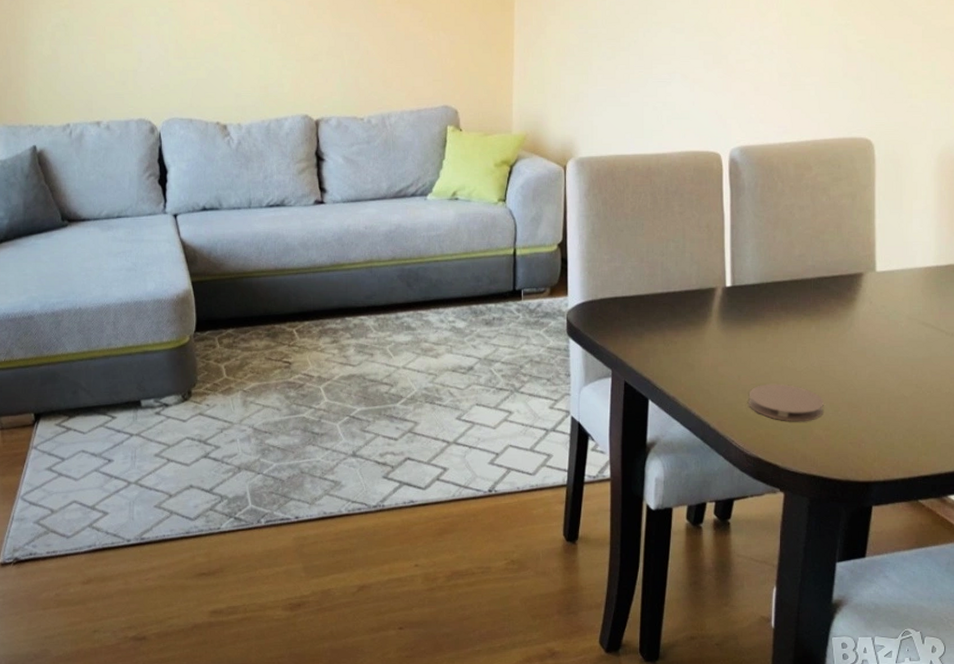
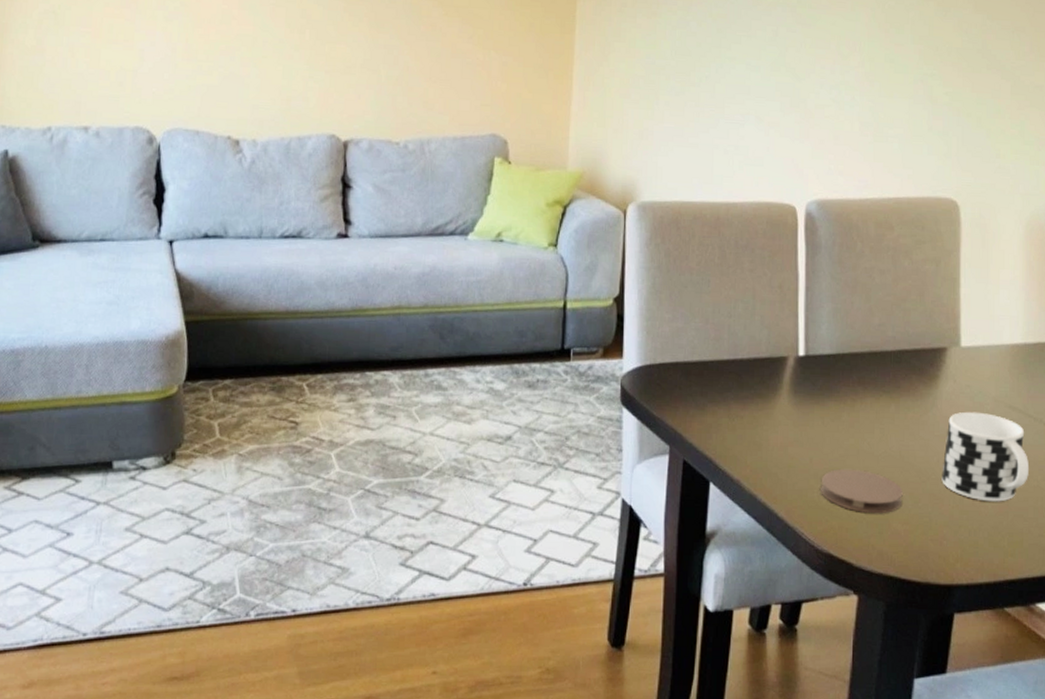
cup: none [859,329,942,408] -> present [942,411,1030,502]

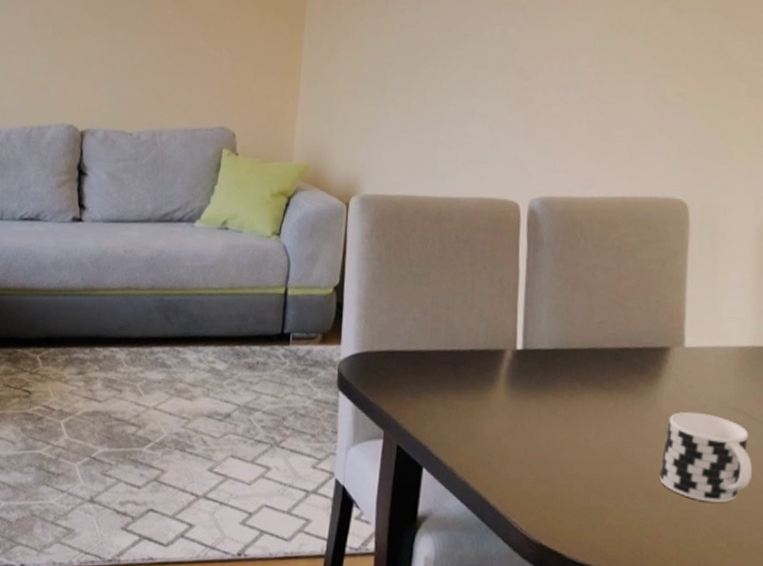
coaster: present [821,468,903,514] -> none [534,461,619,508]

